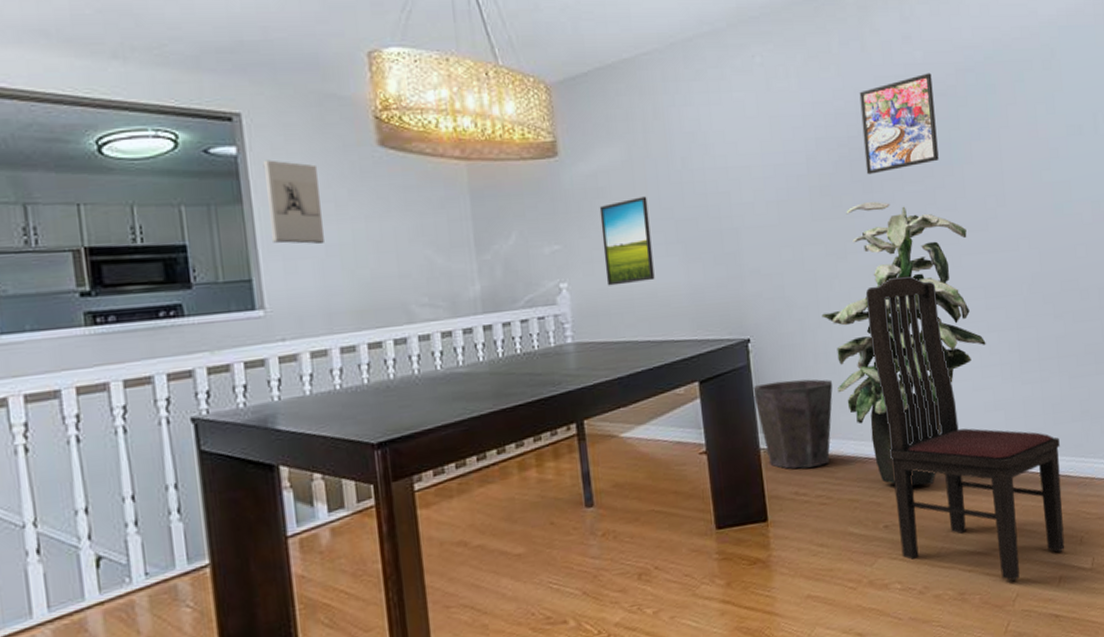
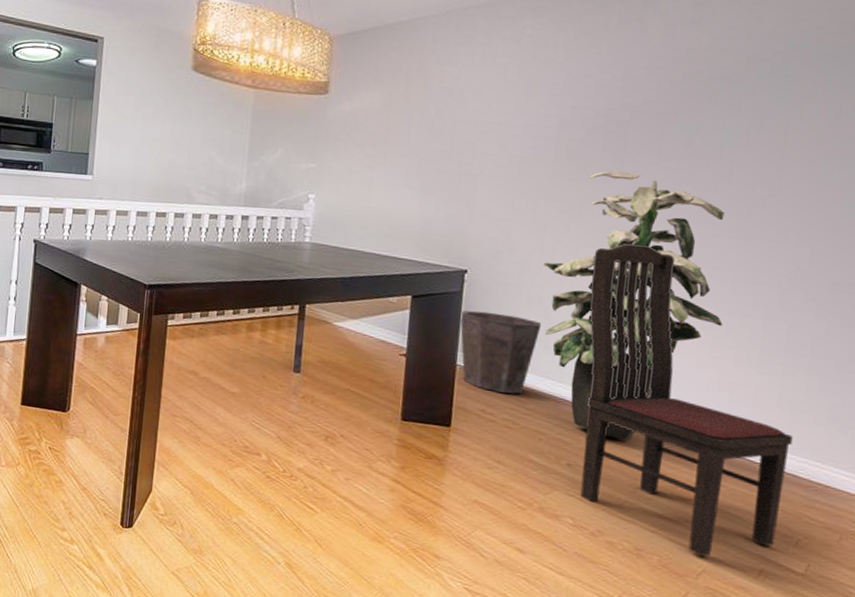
wall sculpture: present [262,159,324,245] -> none [106,71,146,136]
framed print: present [599,196,655,286] -> none [348,135,398,205]
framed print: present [859,73,939,175] -> none [620,58,717,146]

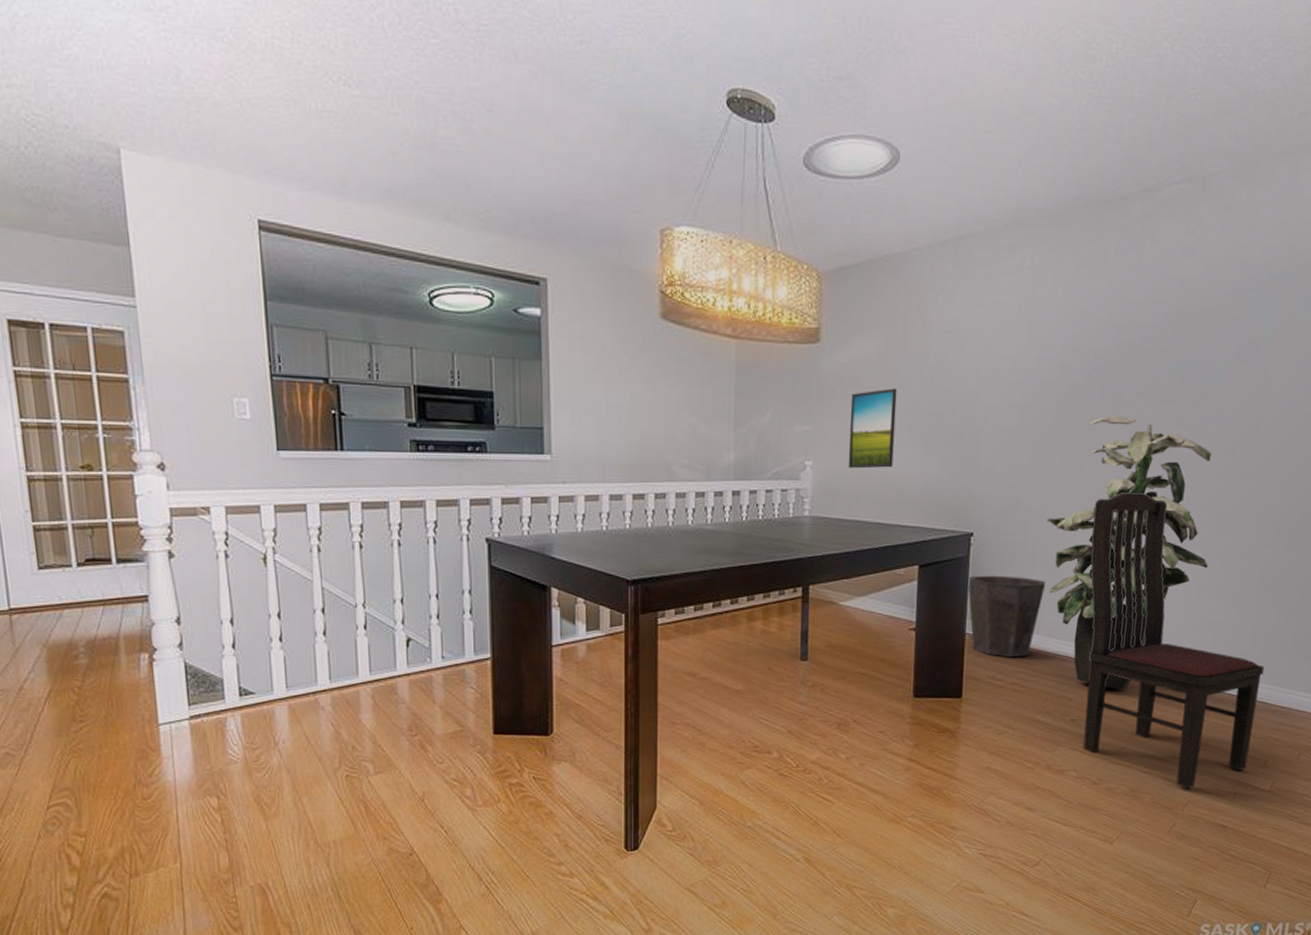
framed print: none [348,135,398,205] -> present [848,388,897,469]

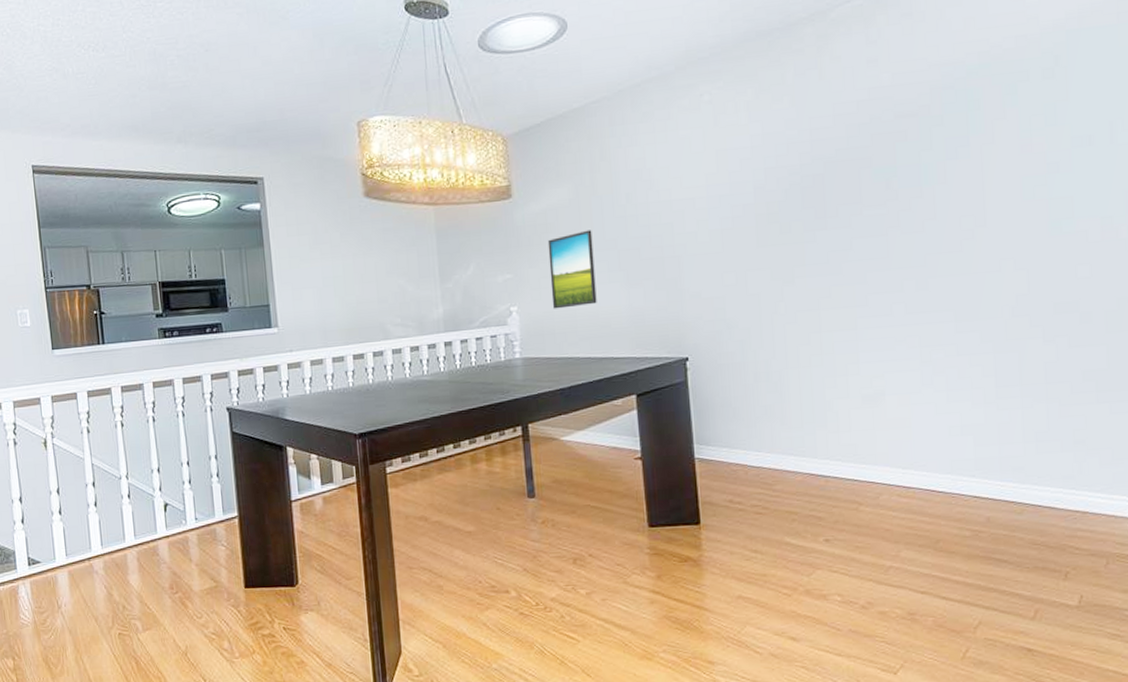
waste bin: present [967,575,1046,657] -> none [688,396,774,479]
indoor plant: present [1046,415,1212,689] -> none [764,226,954,504]
chair: present [1083,491,1264,789] -> none [813,298,1044,609]

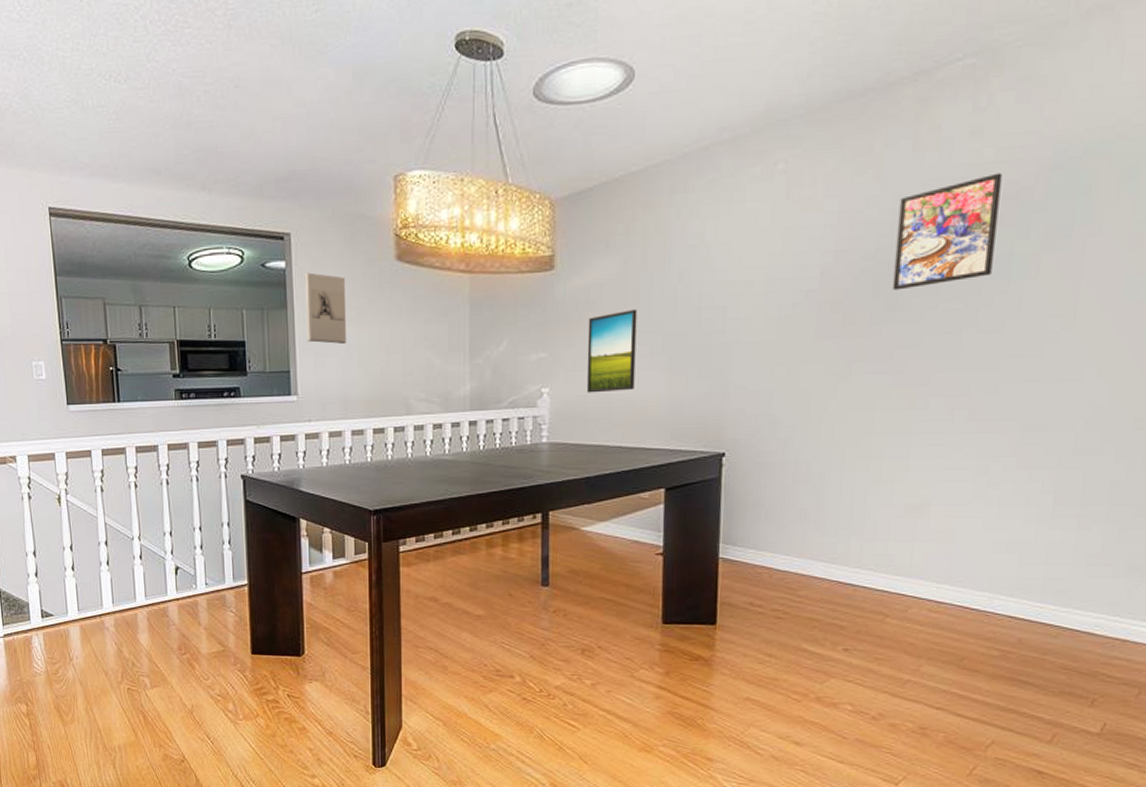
wall sculpture: none [278,212,322,277] -> present [304,272,346,345]
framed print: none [815,94,905,201] -> present [892,173,1002,290]

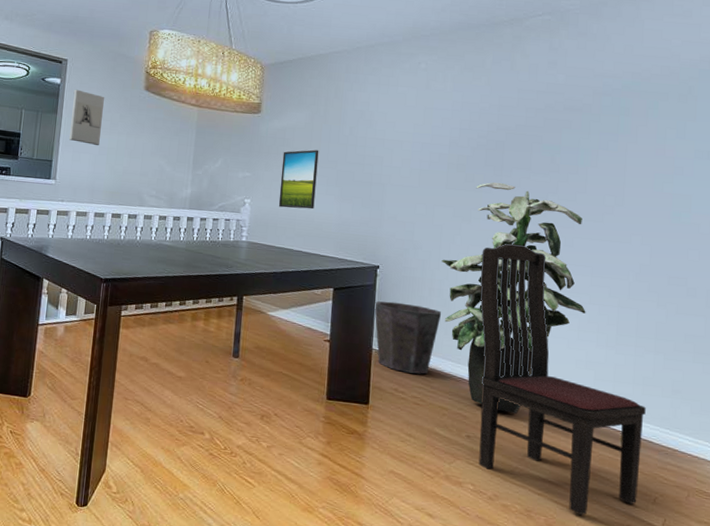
waste bin: none [719,496,811,582] -> present [374,301,442,375]
indoor plant: none [809,319,1012,617] -> present [441,182,586,414]
chair: none [859,401,1089,728] -> present [478,243,646,516]
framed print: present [892,173,1002,290] -> none [499,92,570,162]

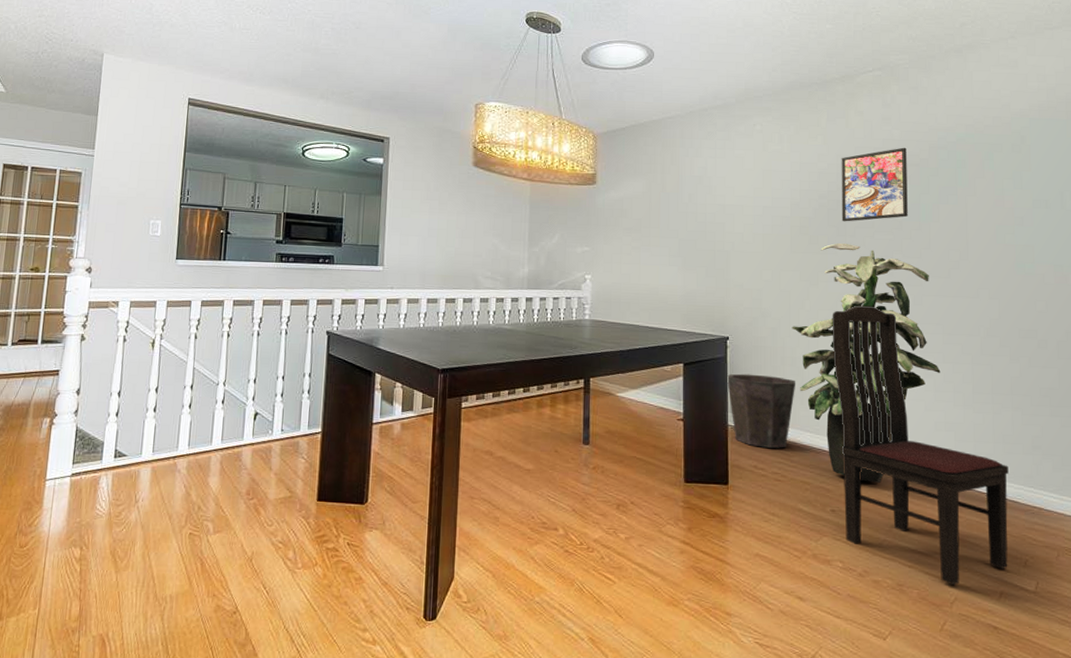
wall sculpture: present [68,89,104,146] -> none [395,169,431,228]
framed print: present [278,149,319,210] -> none [620,219,659,282]
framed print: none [499,92,570,162] -> present [841,147,908,222]

